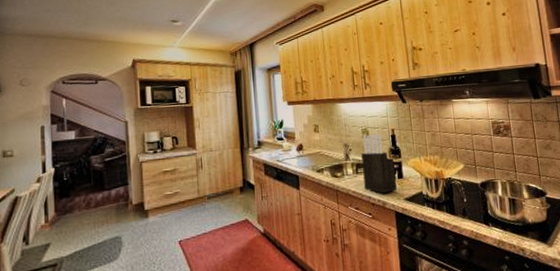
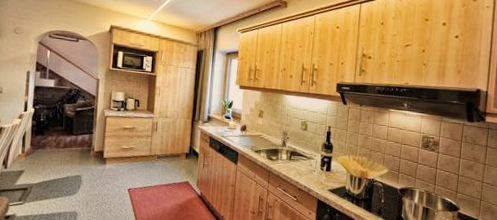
knife block: present [361,133,398,194] -> none [294,127,325,182]

